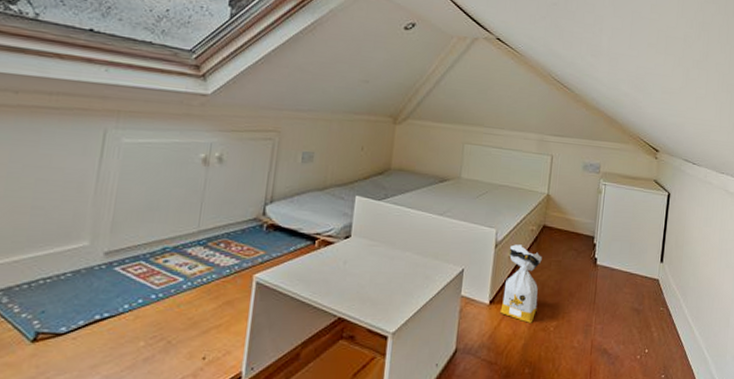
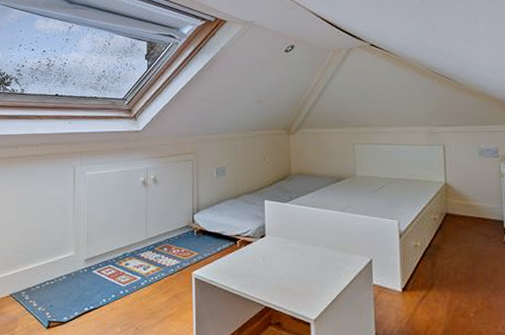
bag: present [500,244,542,323] -> none [414,233,453,309]

